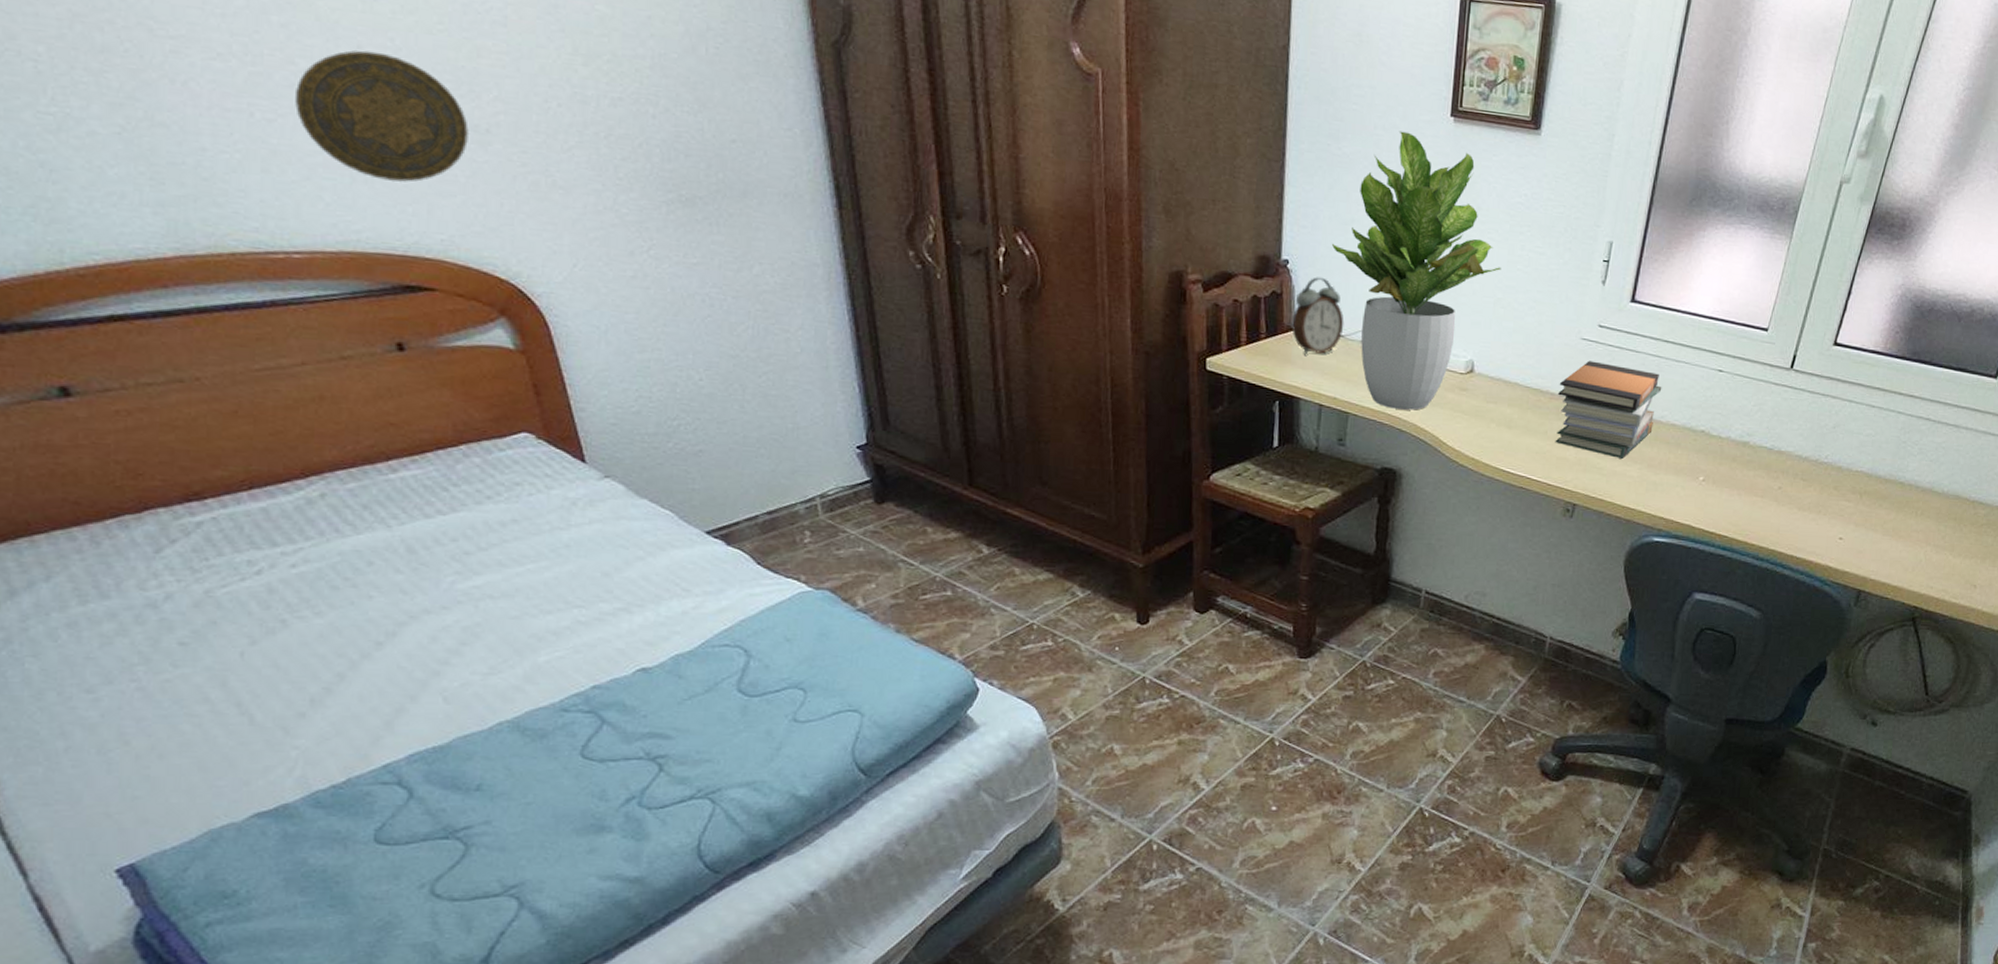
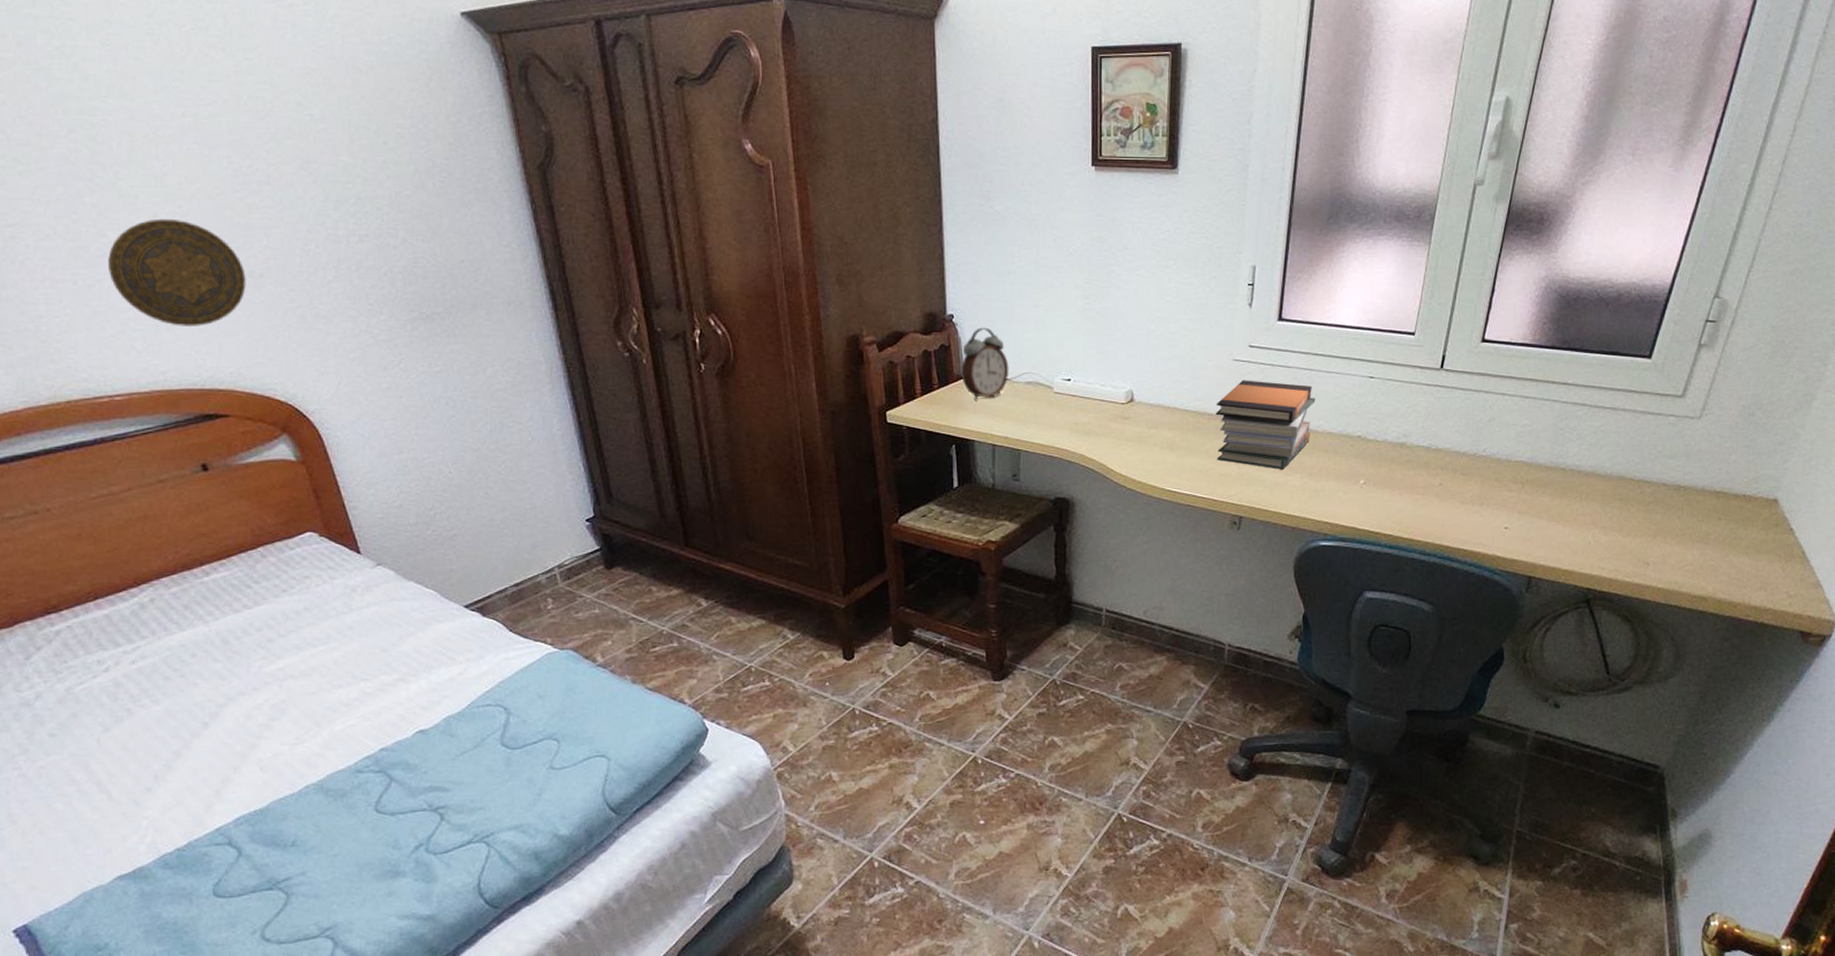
potted plant: present [1331,131,1501,410] -> none [991,185,1151,442]

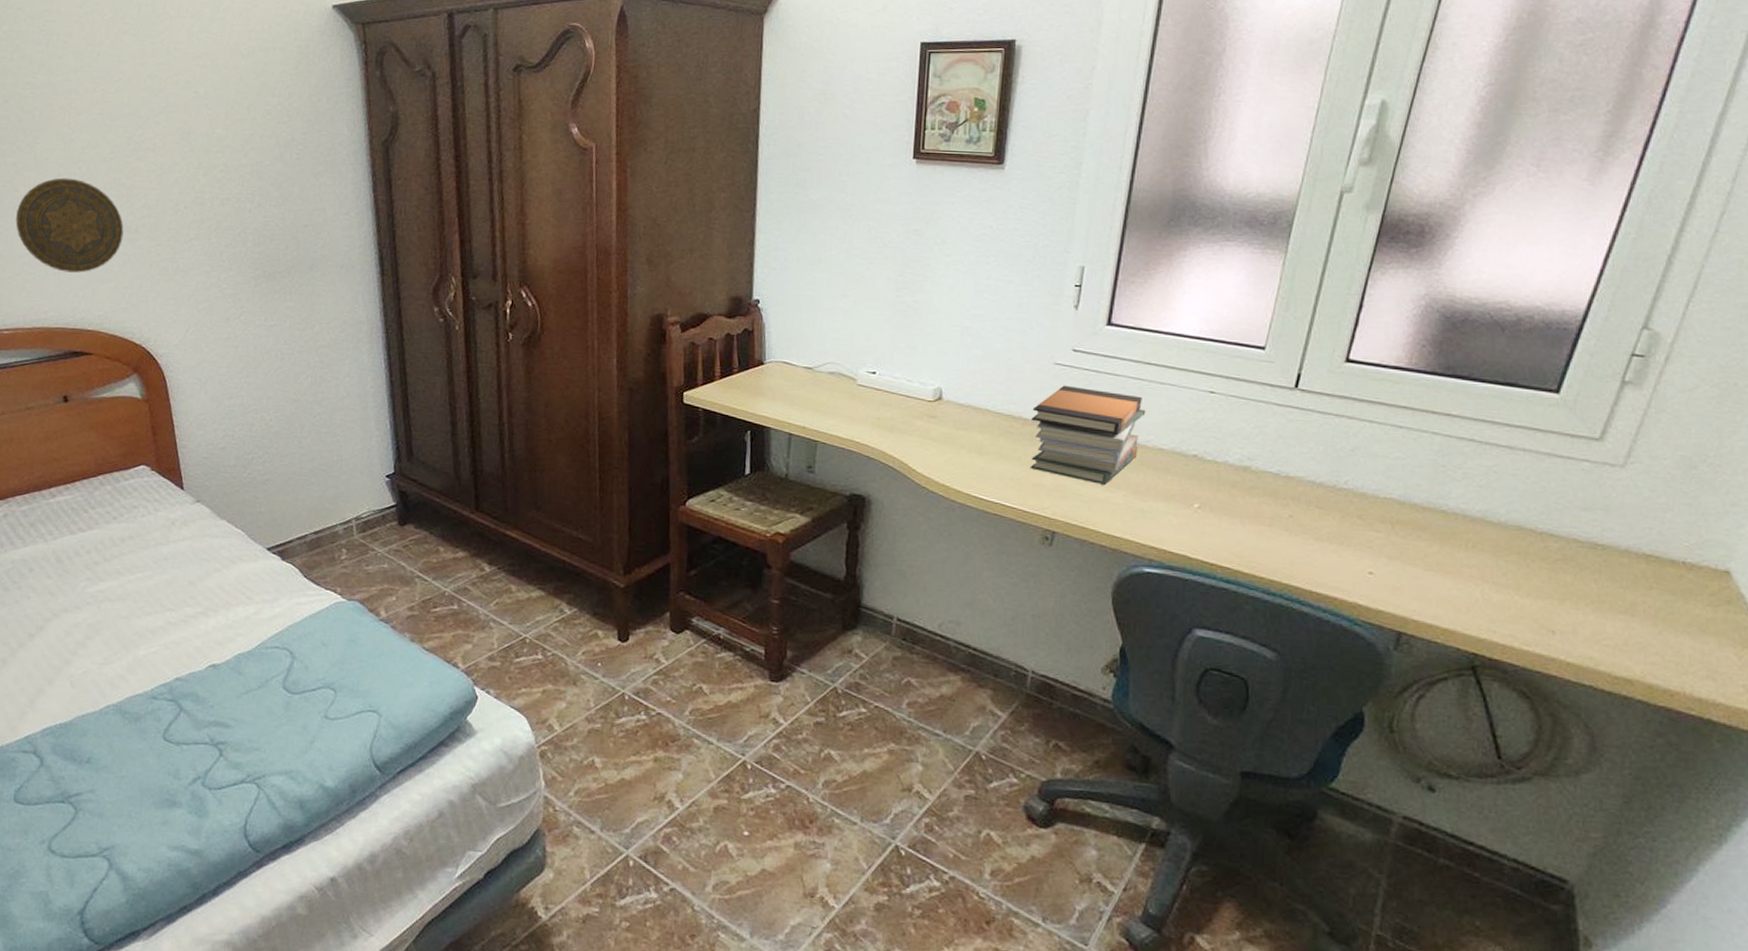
alarm clock: present [960,327,1009,400] -> none [761,314,813,387]

